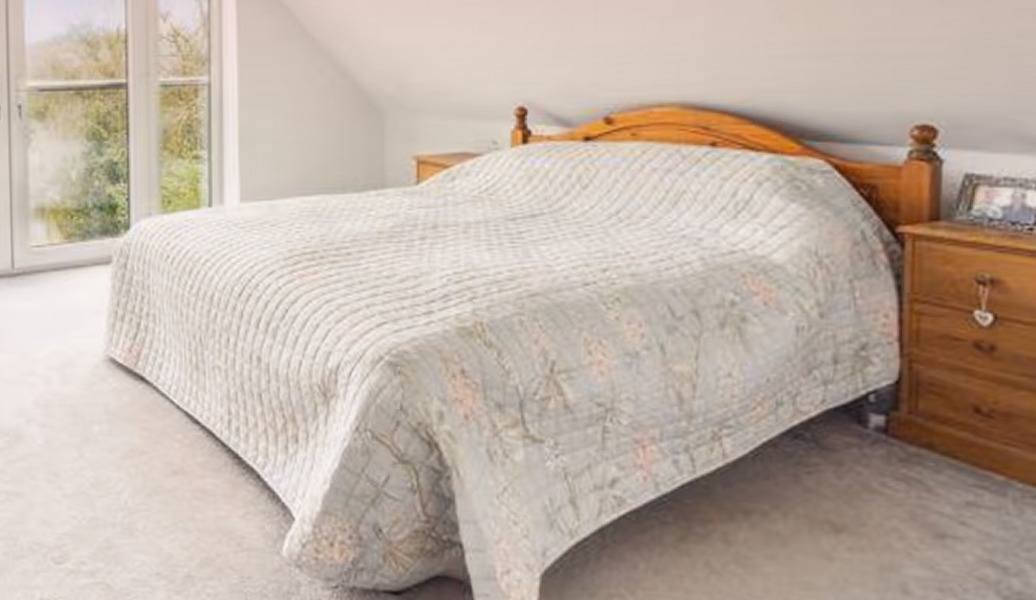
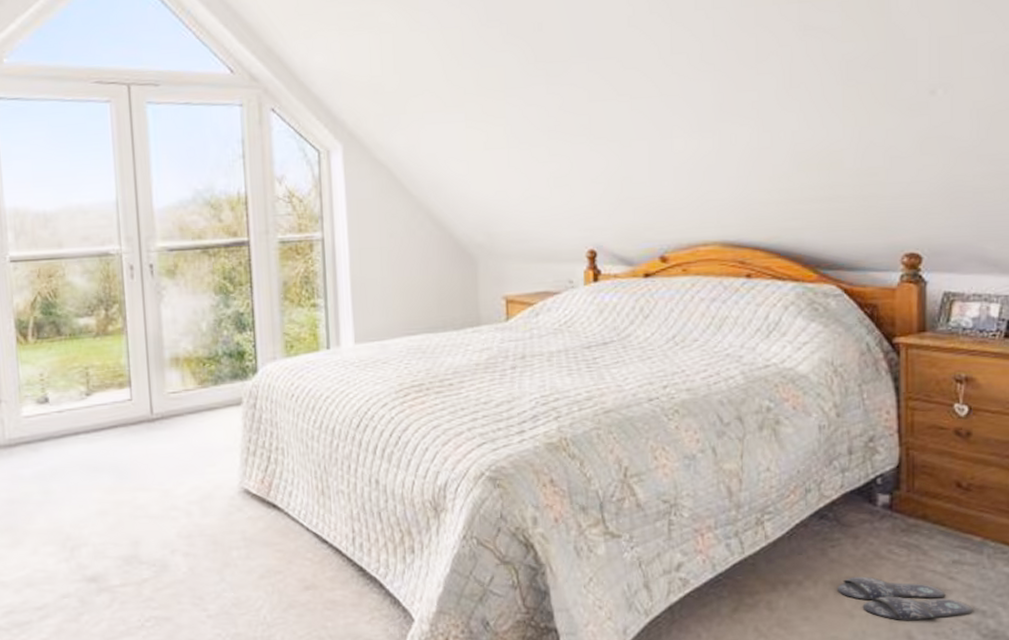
slippers: none [813,511,991,572] -> present [838,576,973,621]

